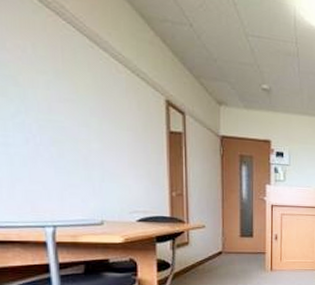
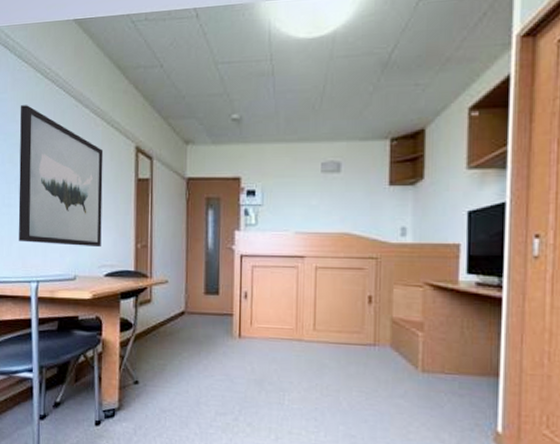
wall art: none [11,32,132,193] -> present [18,105,104,246]

